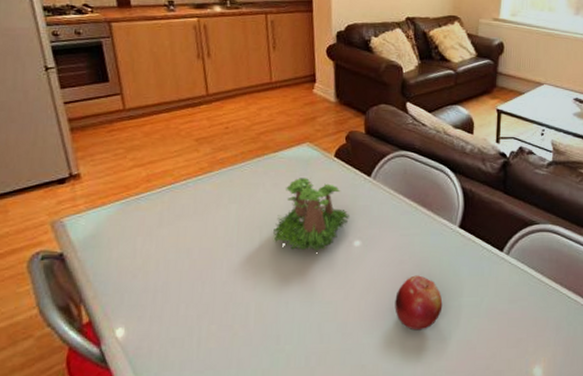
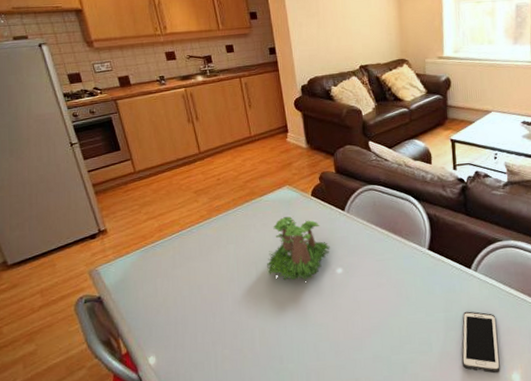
fruit: present [395,275,443,331] -> none [378,295,422,346]
cell phone: none [482,297,524,367] -> present [462,311,500,374]

